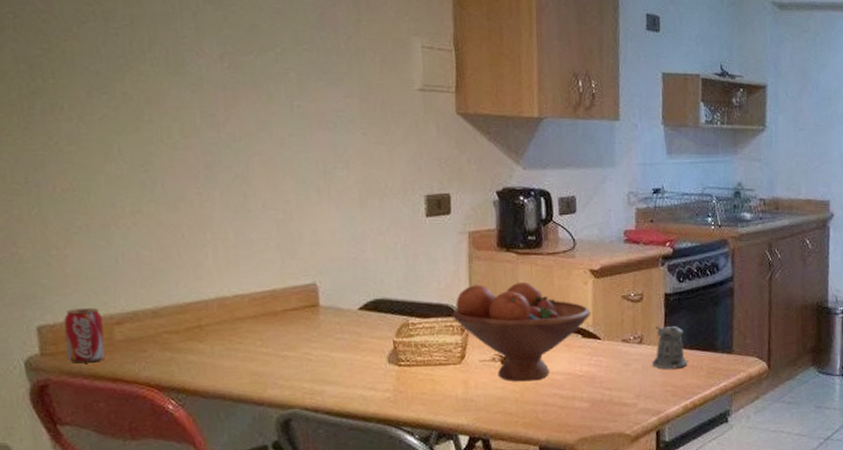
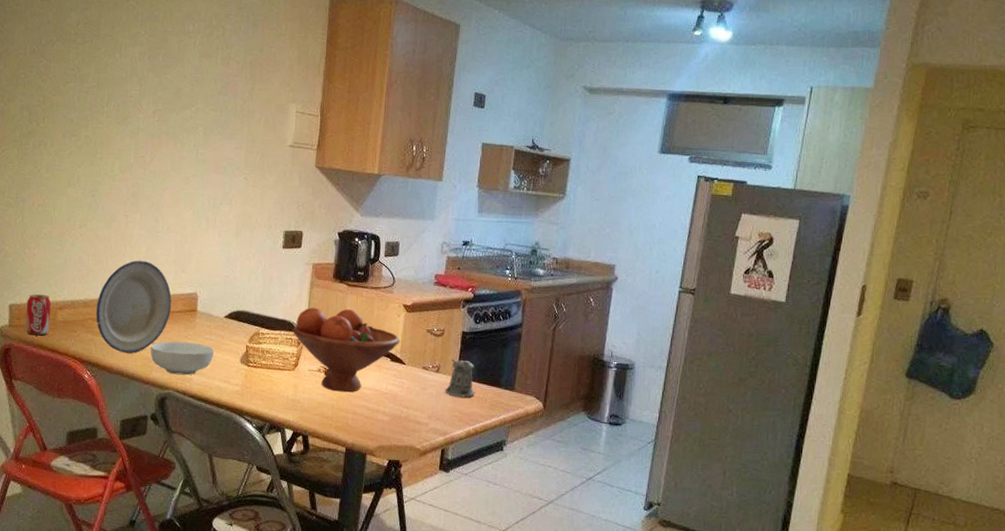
plate: none [171,249,283,370] -> present [95,260,172,353]
cereal bowl: none [260,345,351,389] -> present [150,341,215,376]

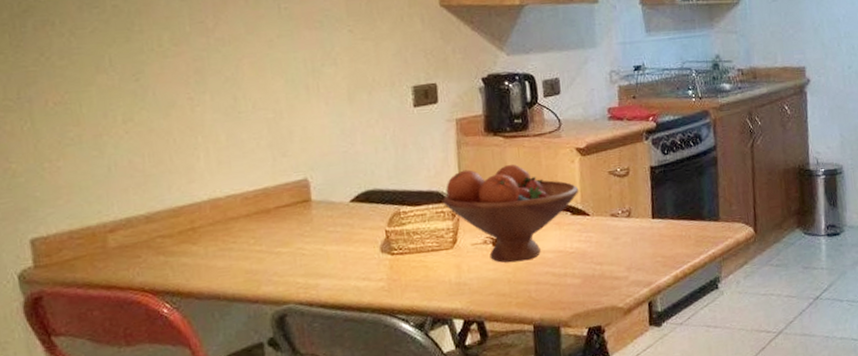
beverage can: present [25,294,52,336] -> none [57,217,99,274]
plate: present [95,260,172,353] -> none [165,150,275,271]
cereal bowl: present [150,341,215,376] -> none [253,239,344,284]
pepper shaker: present [445,359,475,398] -> none [641,198,676,240]

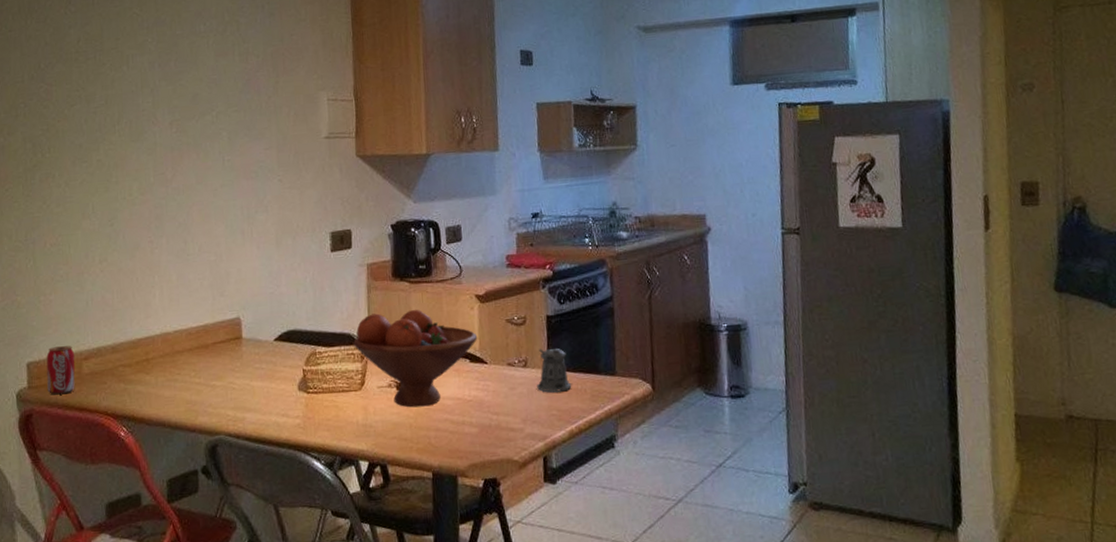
beverage can: none [57,217,99,274] -> present [46,346,75,395]
pepper shaker: none [641,198,676,240] -> present [537,348,572,393]

